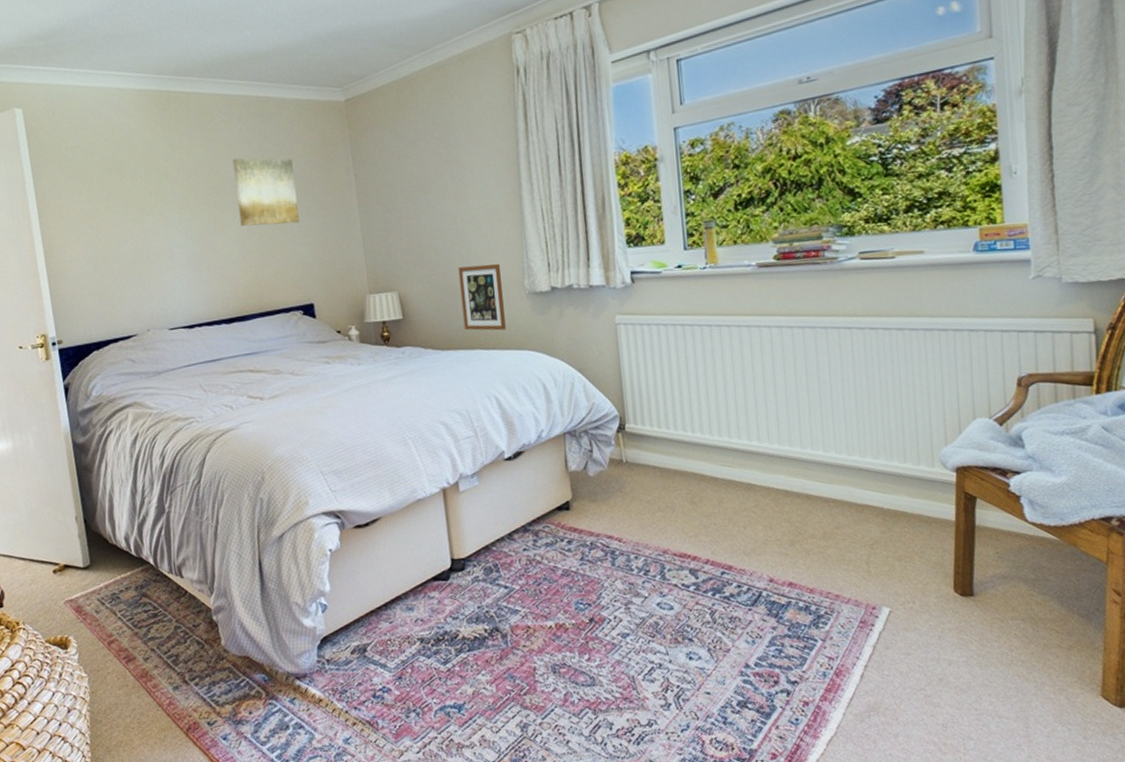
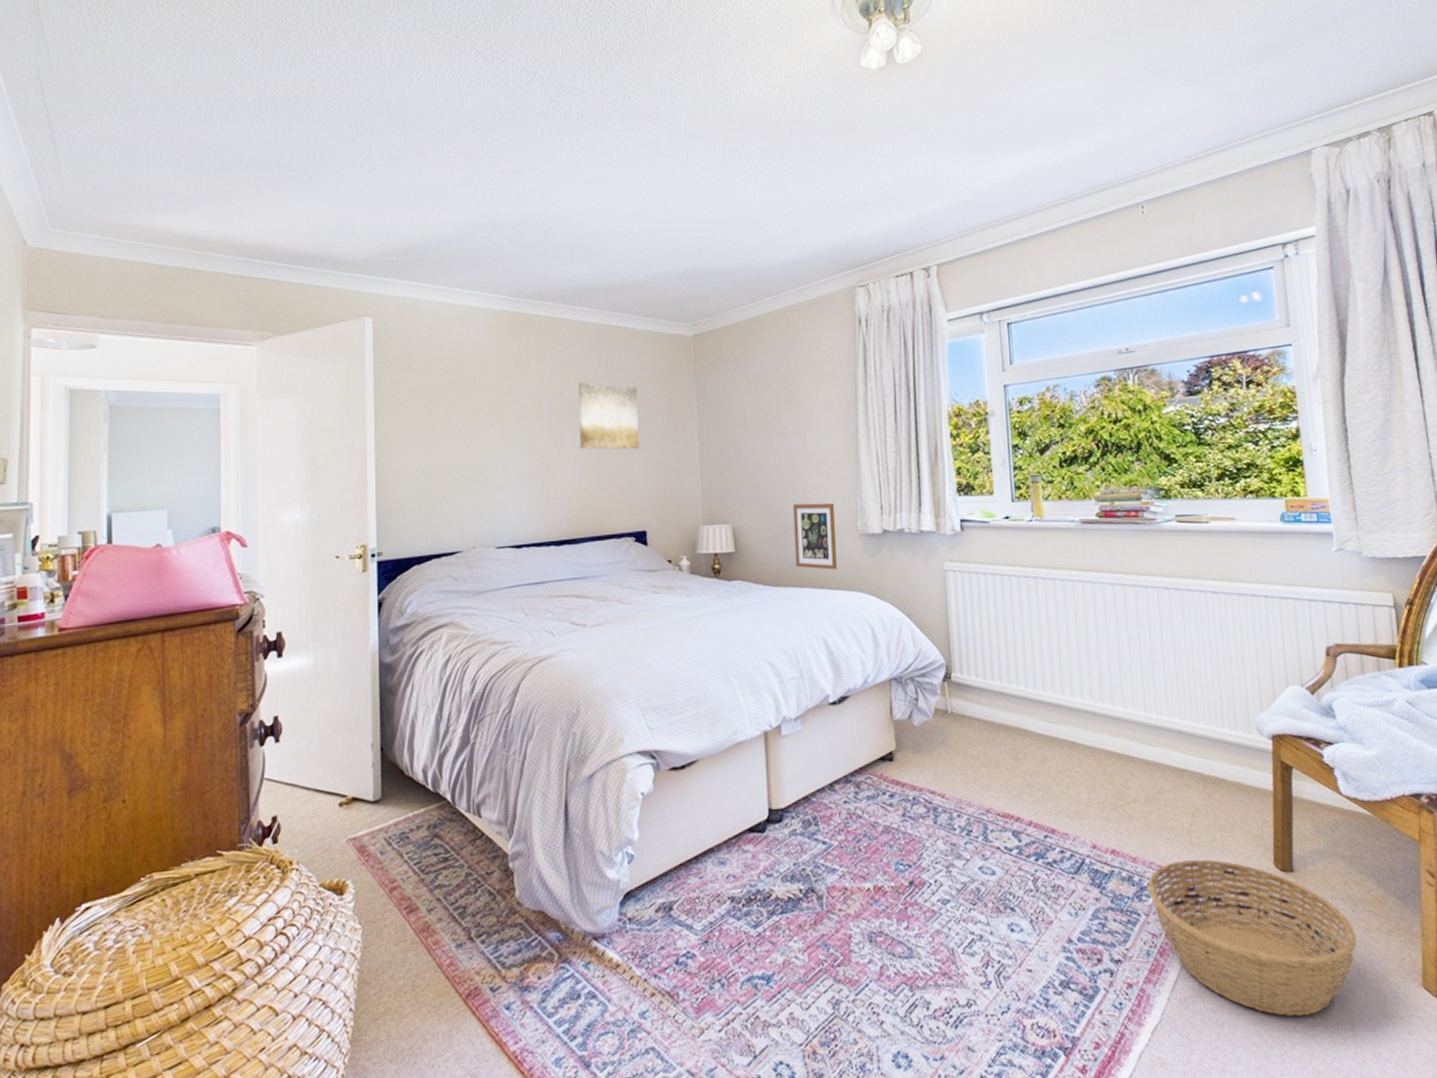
basket: none [825,588,1036,726] -> present [1148,859,1357,1017]

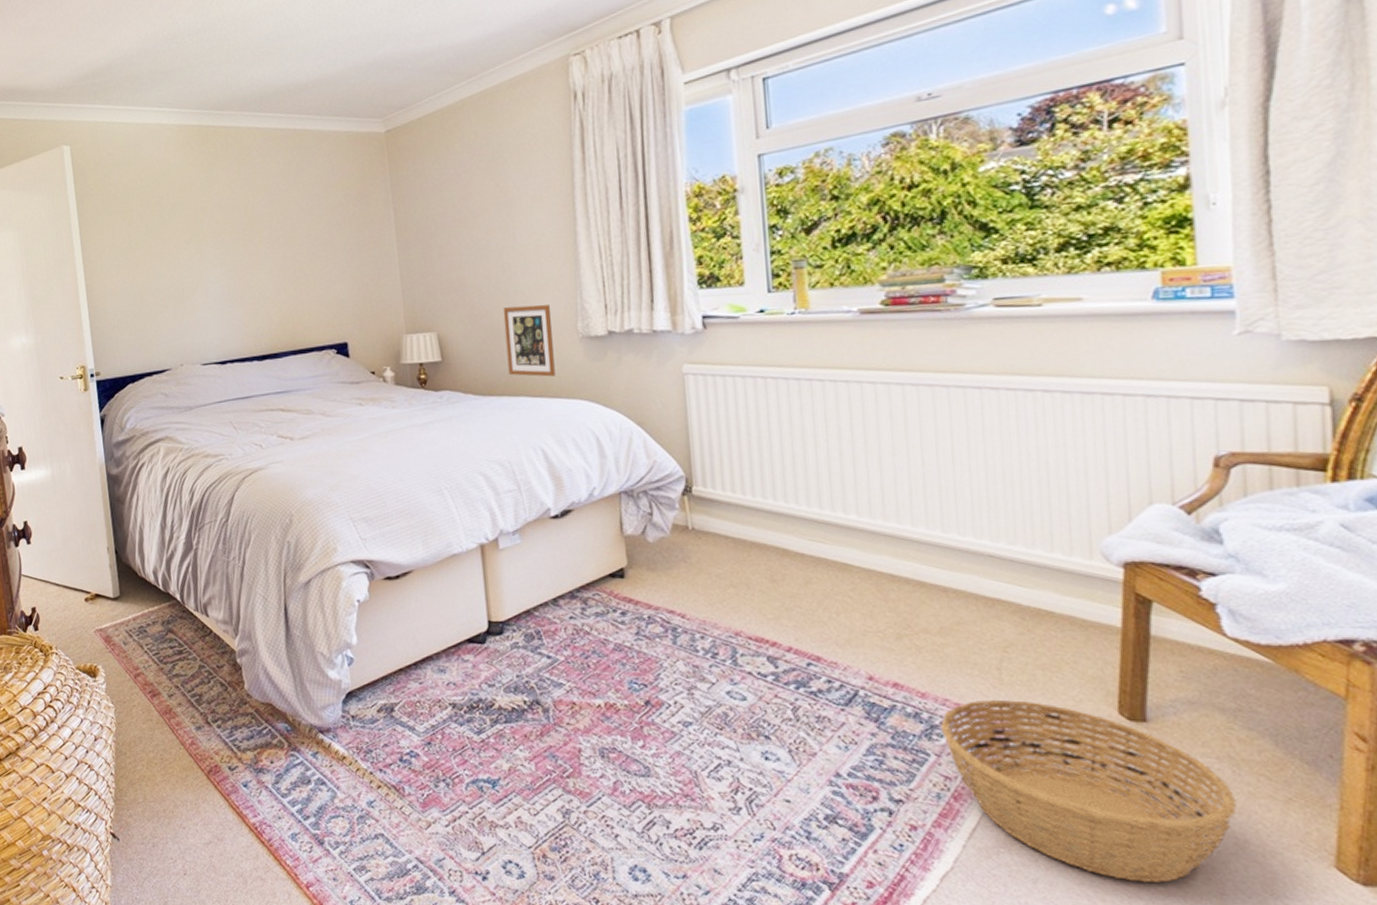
wall art: present [578,382,639,450] -> none [269,192,335,262]

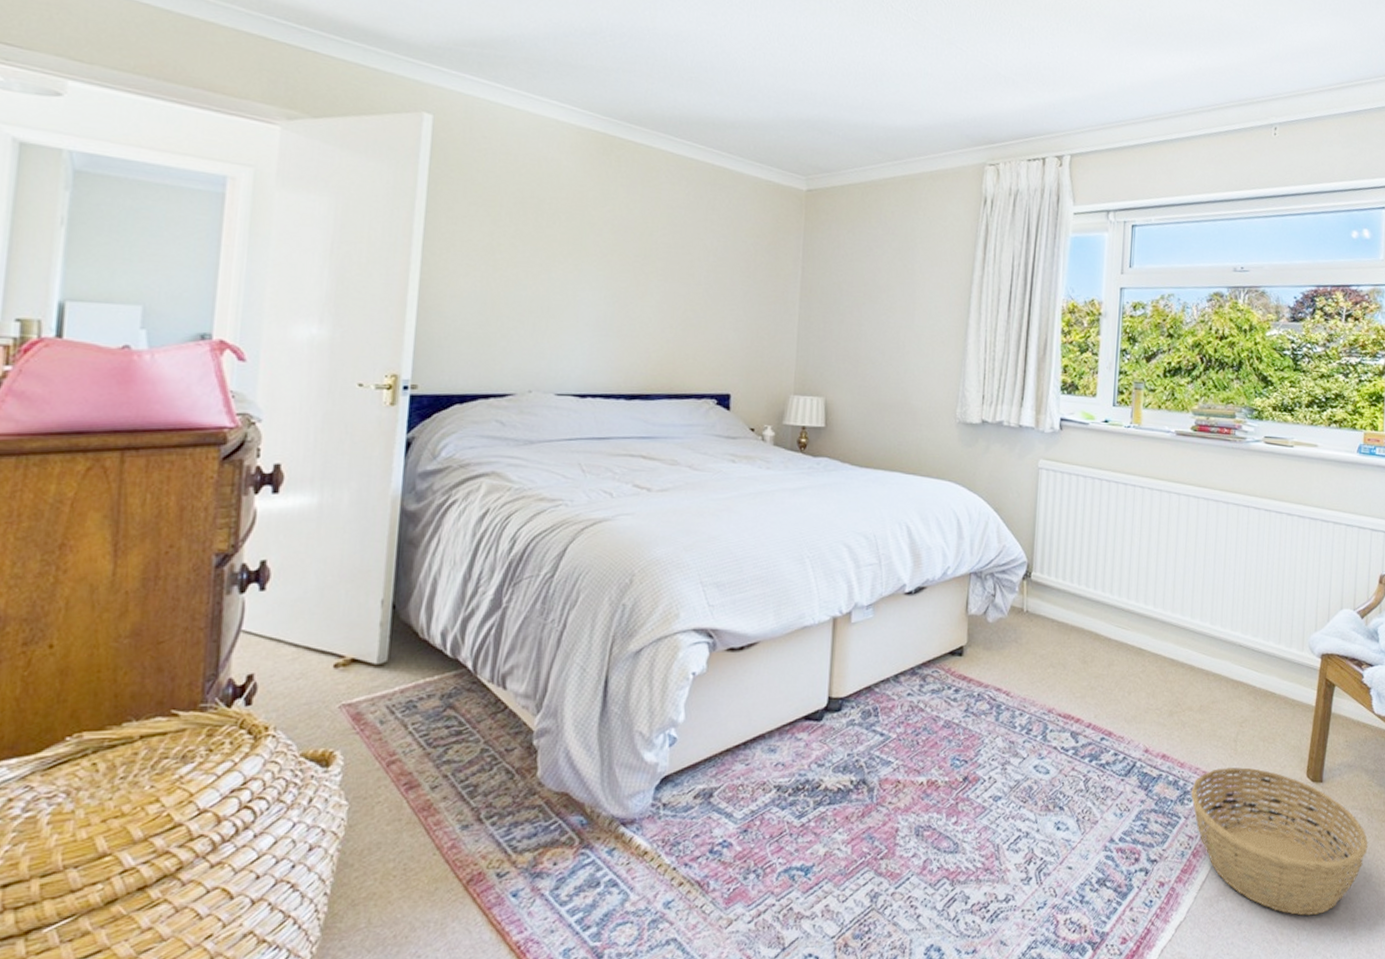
picture frame: present [503,304,555,377] -> none [887,383,936,456]

